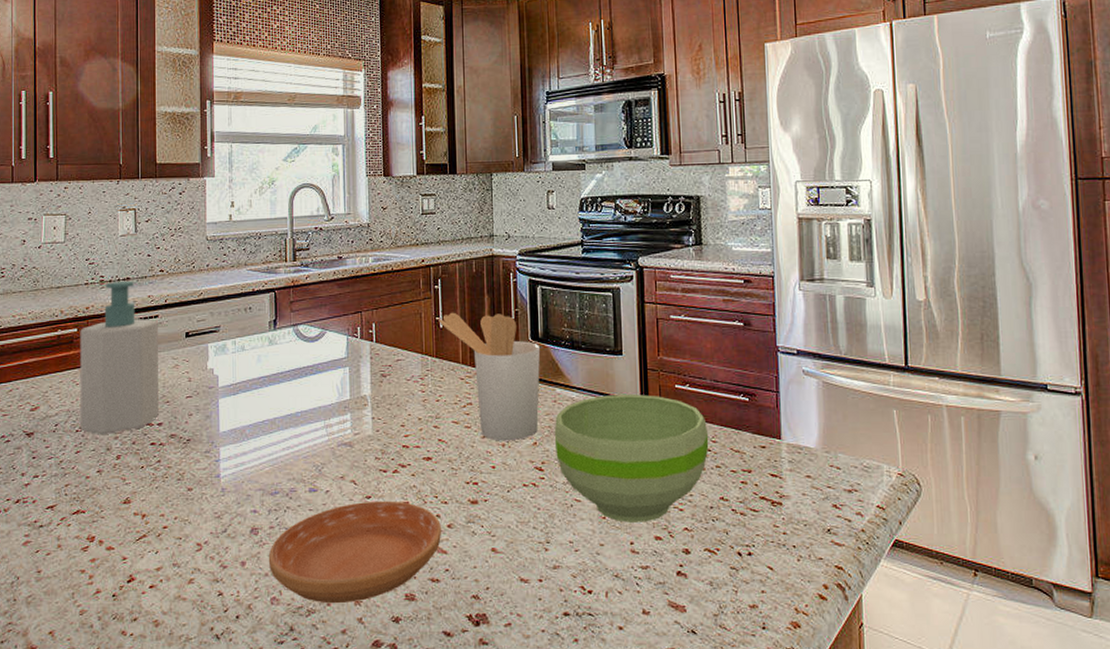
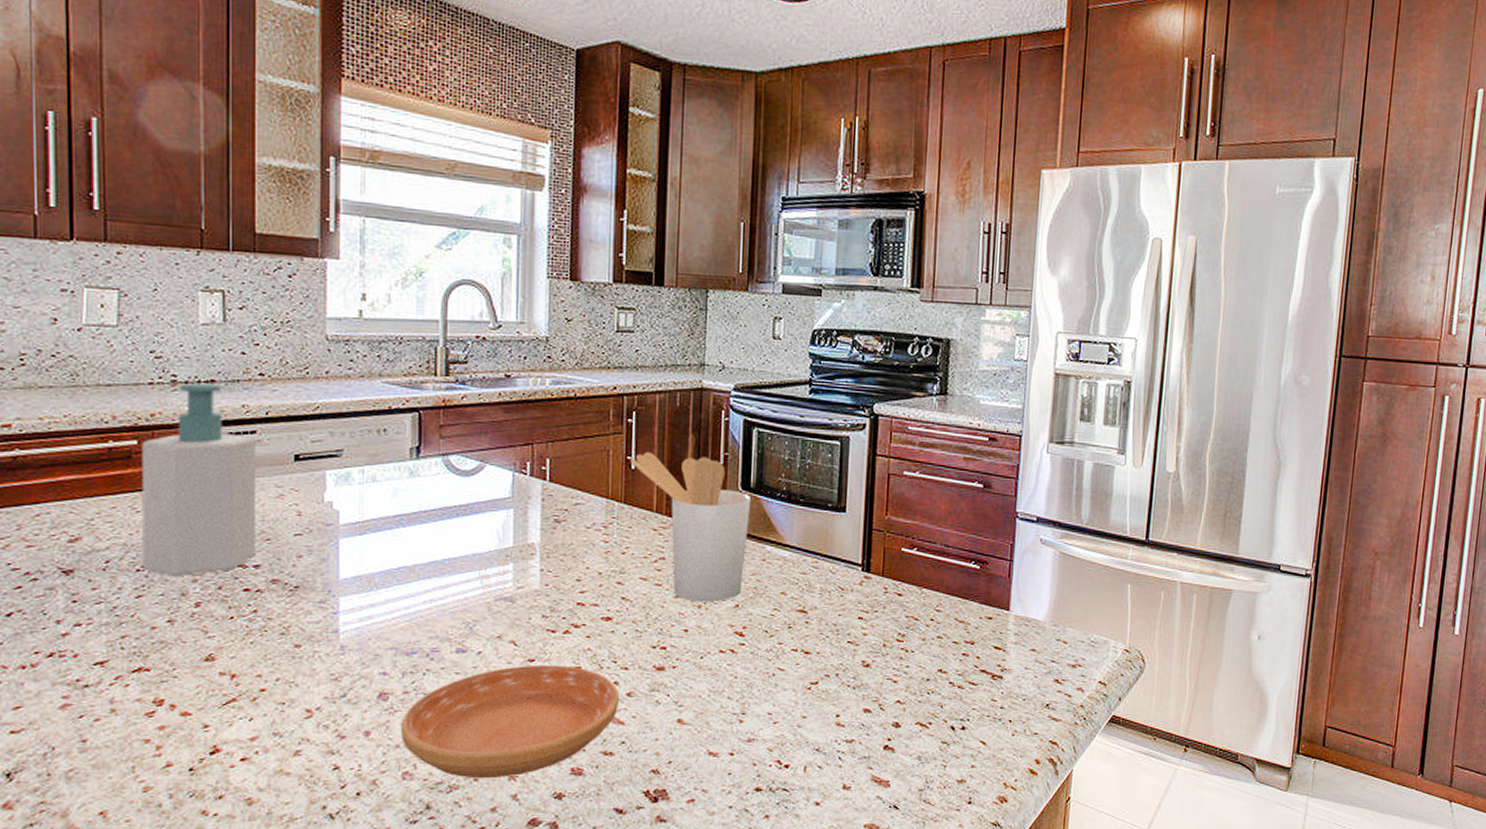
bowl: present [554,395,709,522] -> none [760,556,933,694]

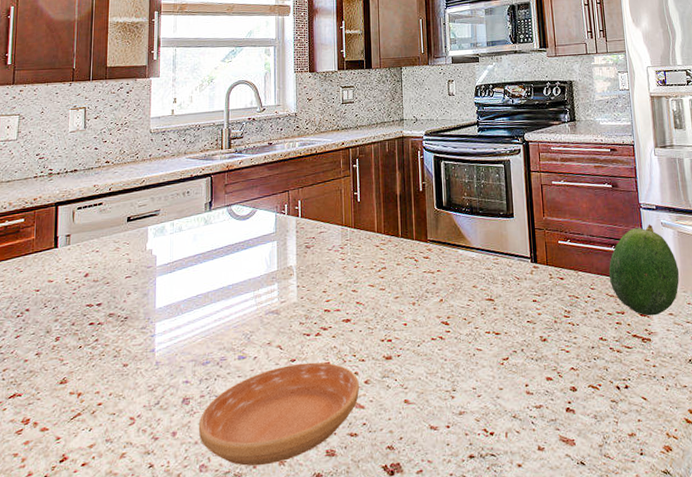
soap bottle: present [141,383,255,577] -> none [21,172,102,319]
utensil holder: present [630,451,752,602] -> none [356,186,445,300]
fruit: none [961,538,1053,650] -> present [608,223,680,316]

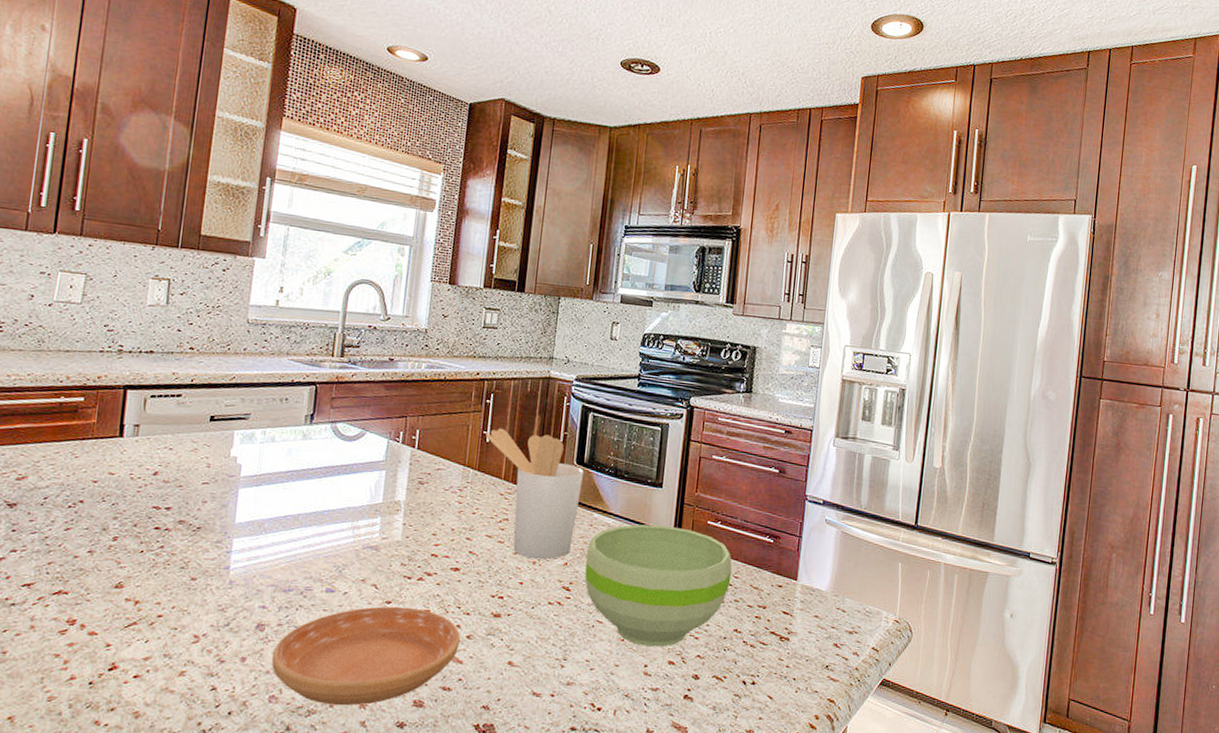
utensil holder: none [356,186,445,300] -> present [485,428,585,560]
bowl: none [457,251,588,367] -> present [585,524,732,647]
fruit: present [608,223,680,316] -> none [757,518,835,616]

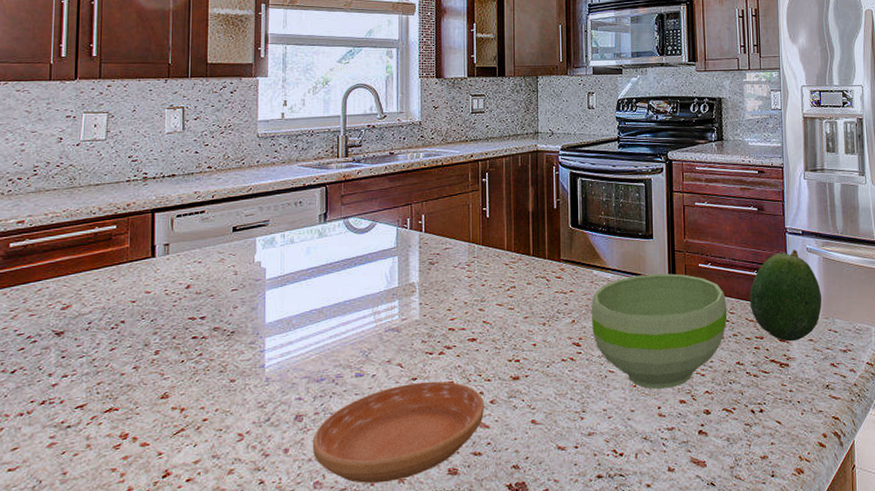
utensil holder: present [485,428,585,560] -> none [485,203,580,321]
fruit: none [757,518,835,616] -> present [749,248,822,342]

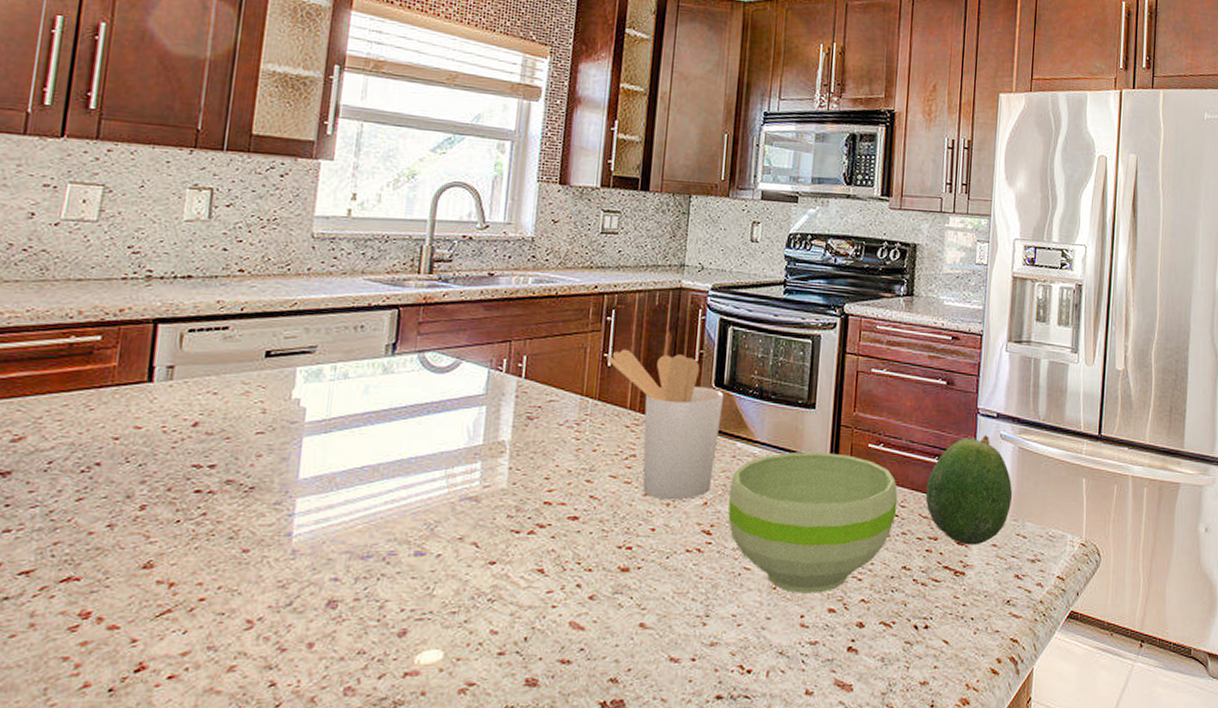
saucer: present [312,381,485,484] -> none [346,567,582,693]
utensil holder: none [485,203,580,321] -> present [606,349,725,500]

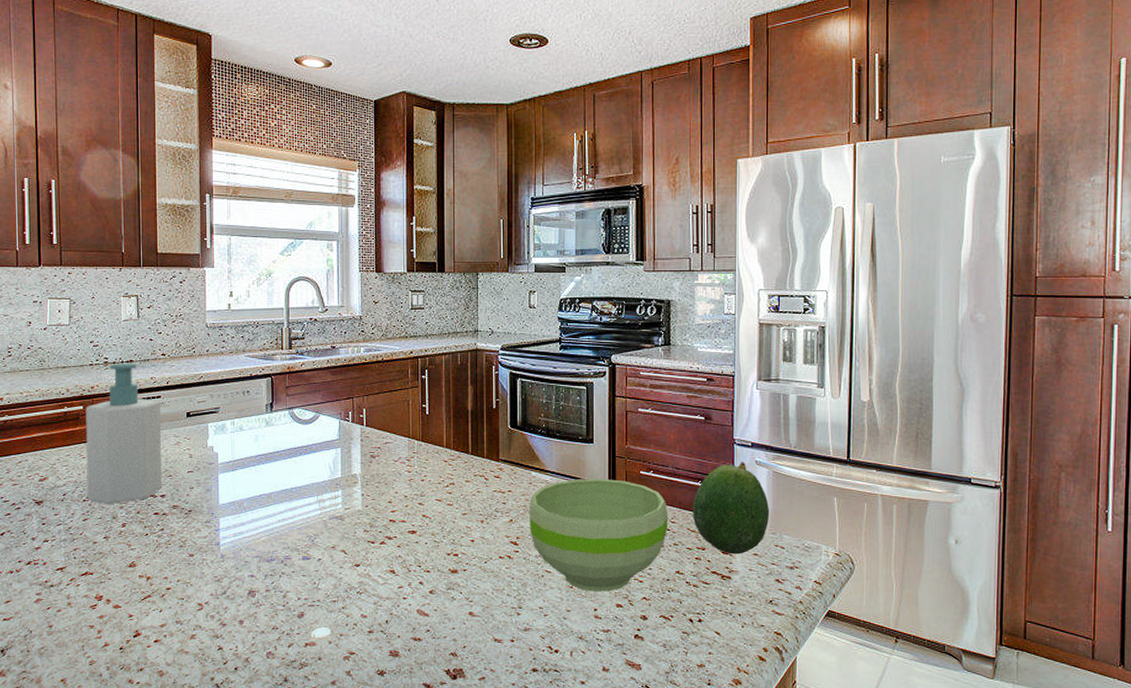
soap bottle: none [88,278,227,478] -> present [86,362,162,505]
utensil holder: present [606,349,725,500] -> none [425,400,519,518]

